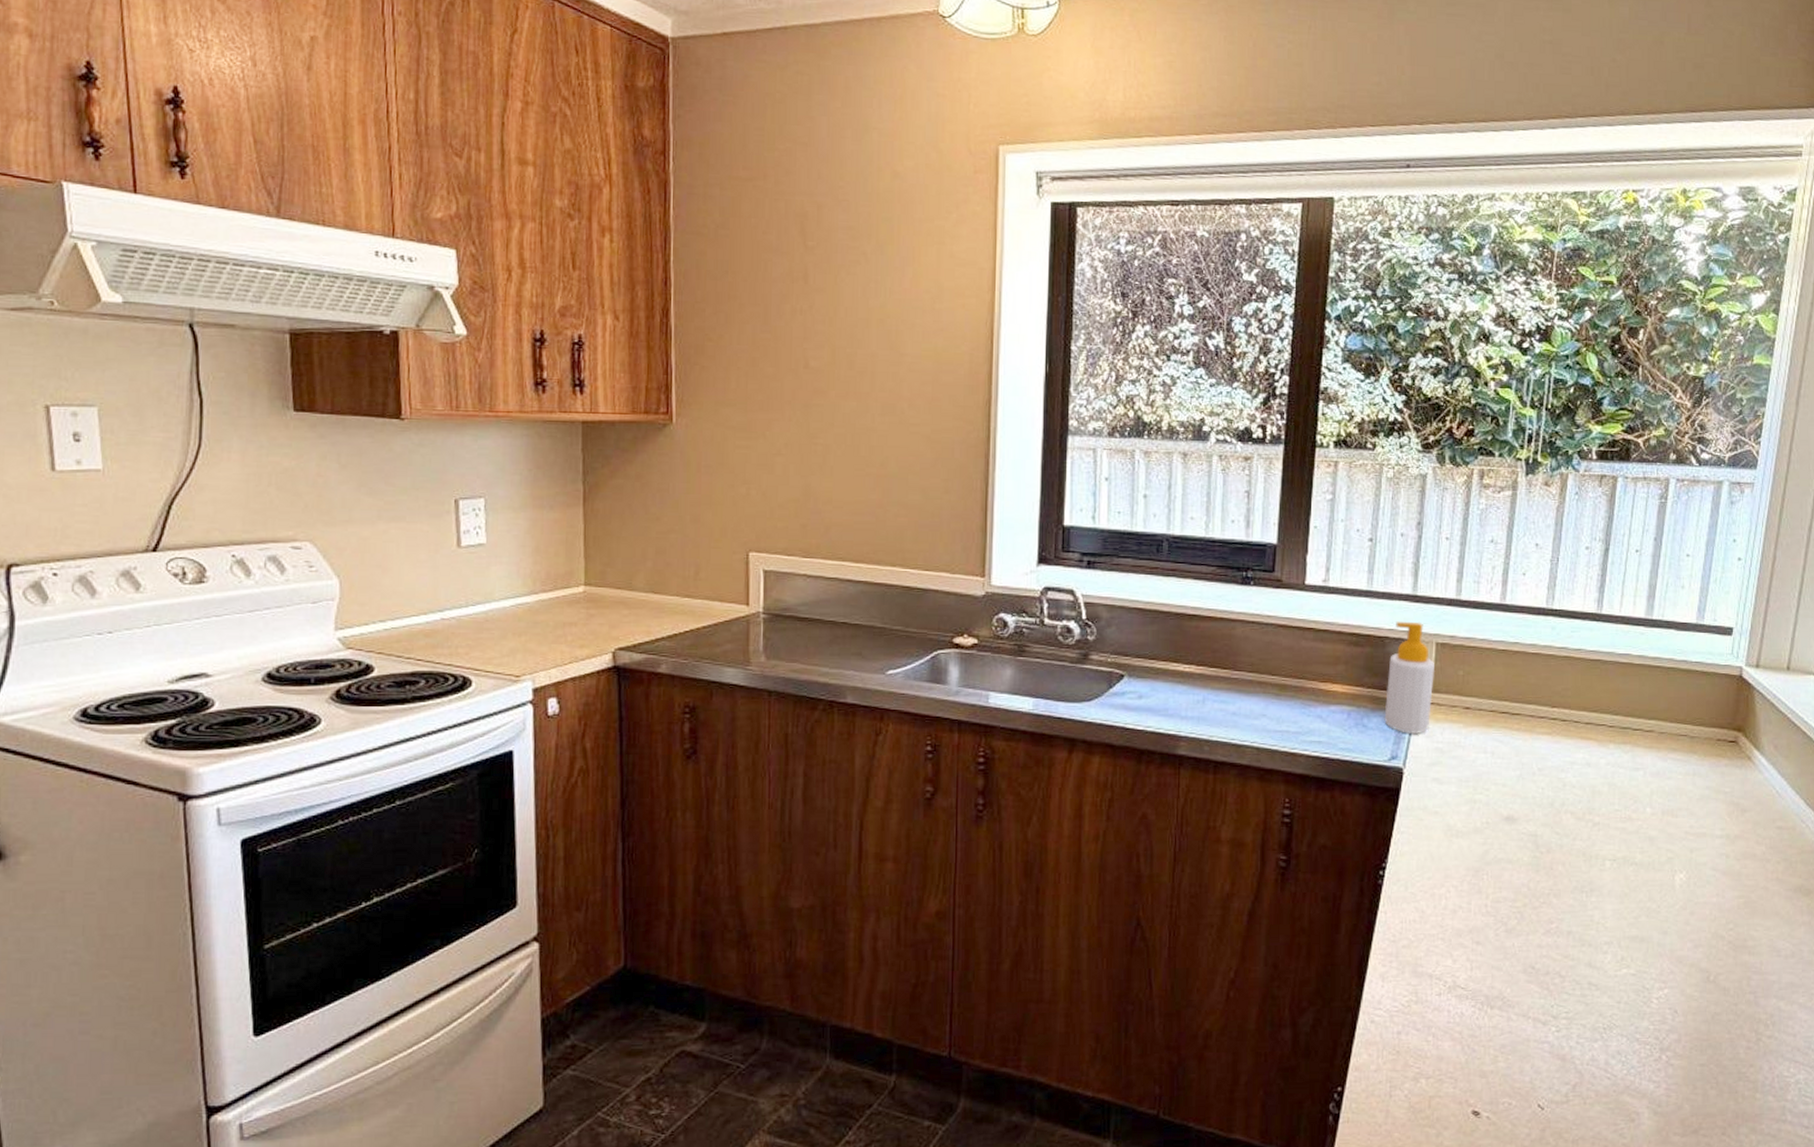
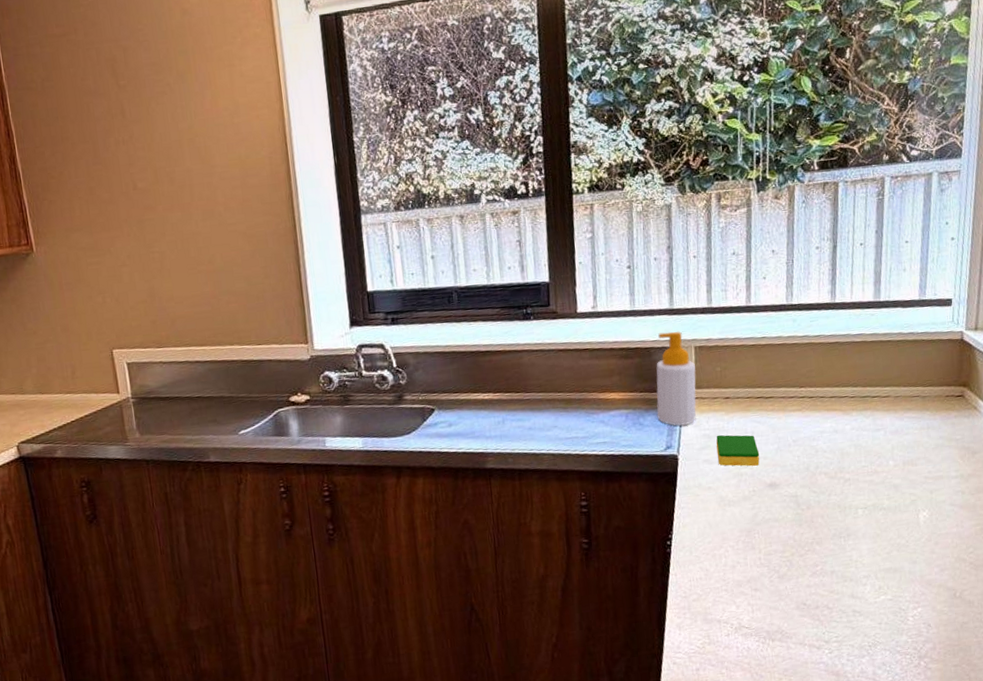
dish sponge: none [1449,750,1498,793] -> present [716,435,760,466]

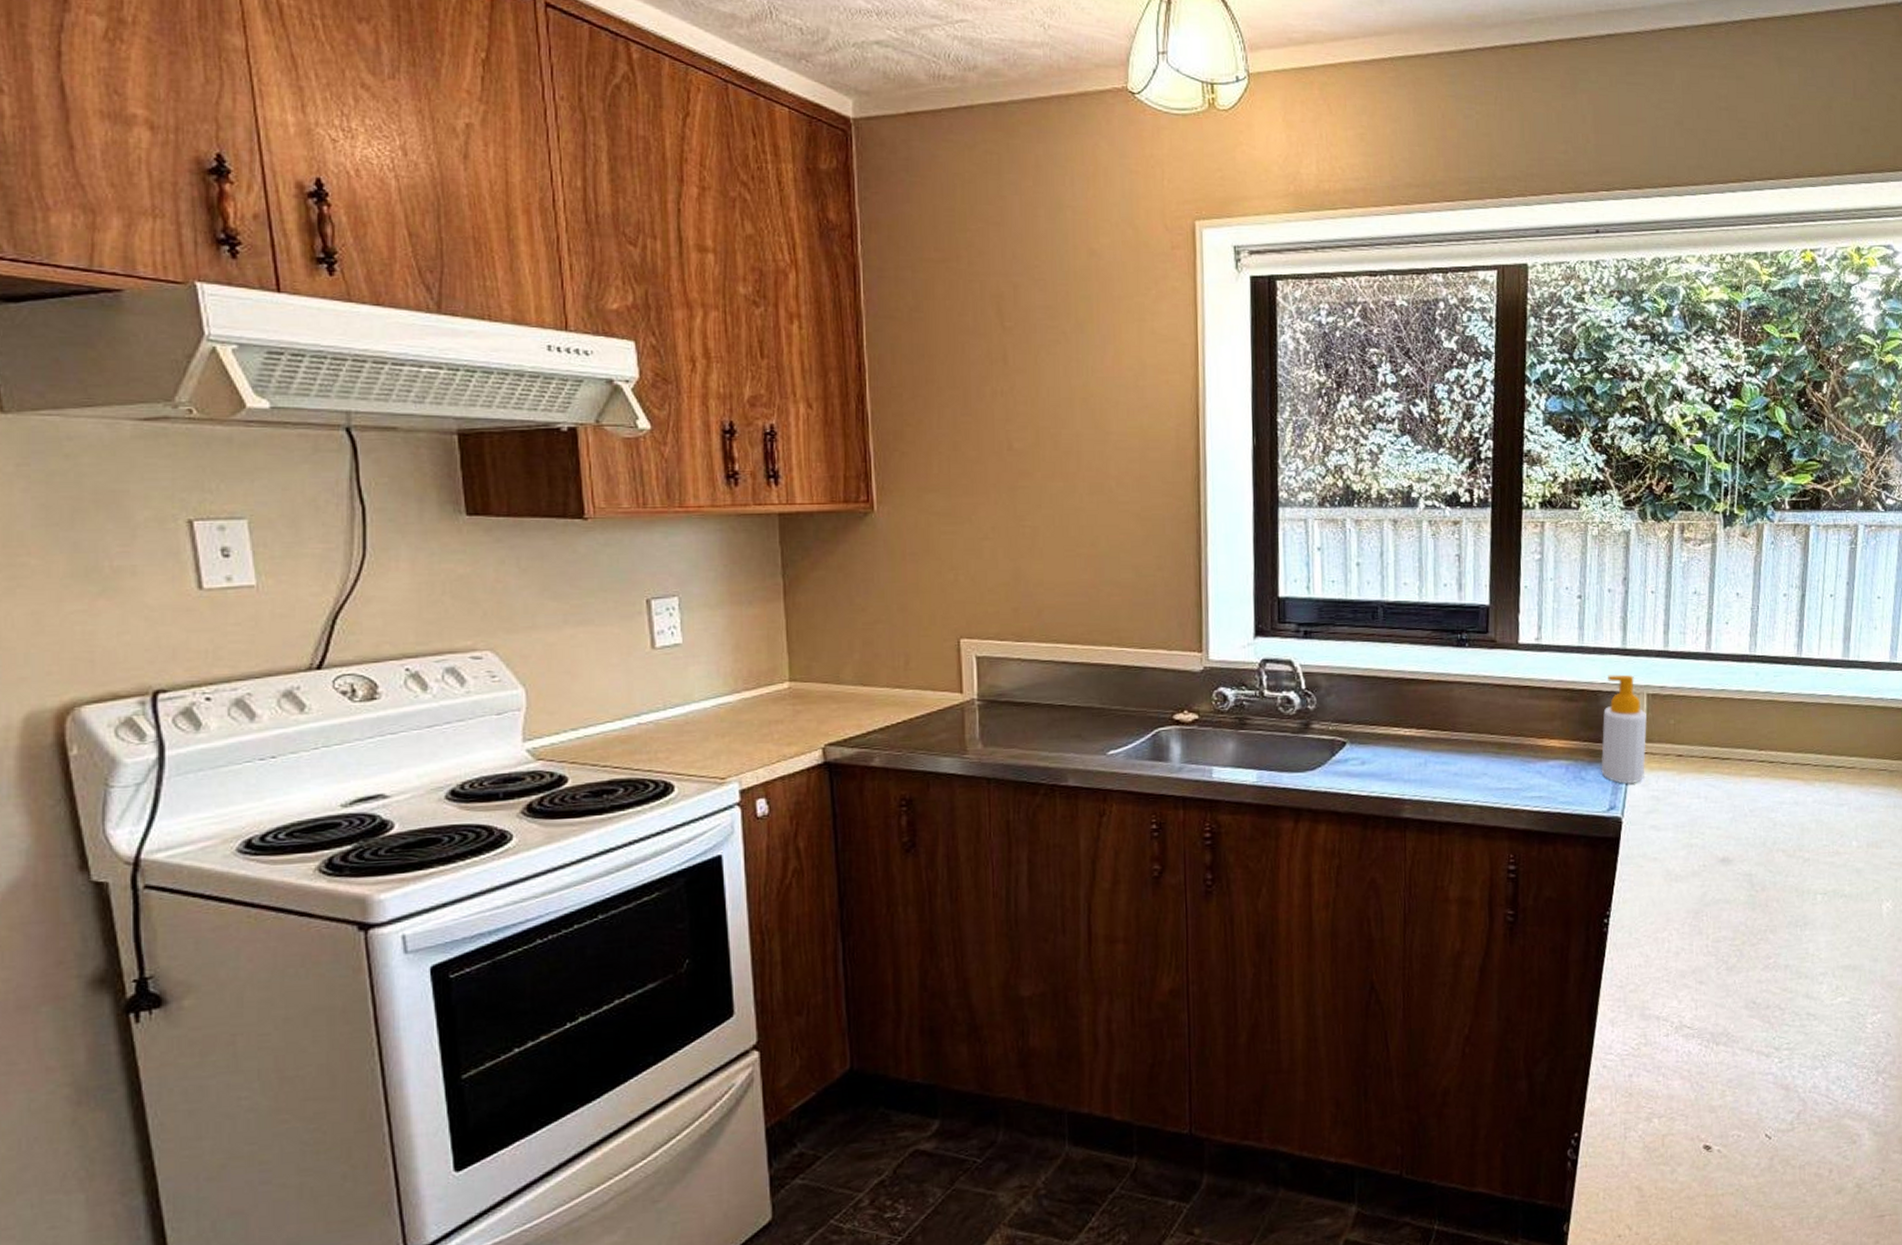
dish sponge: present [716,435,760,466] -> none [1665,797,1713,837]

